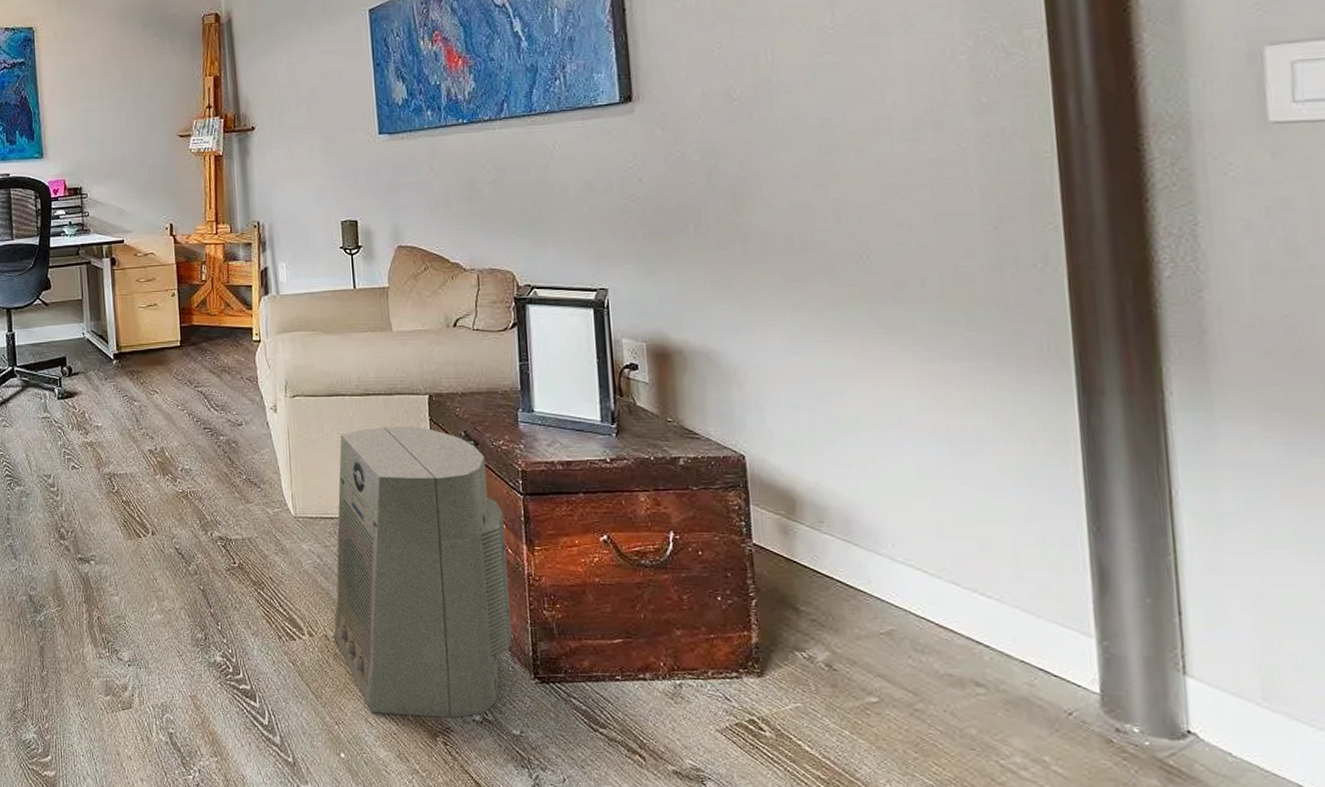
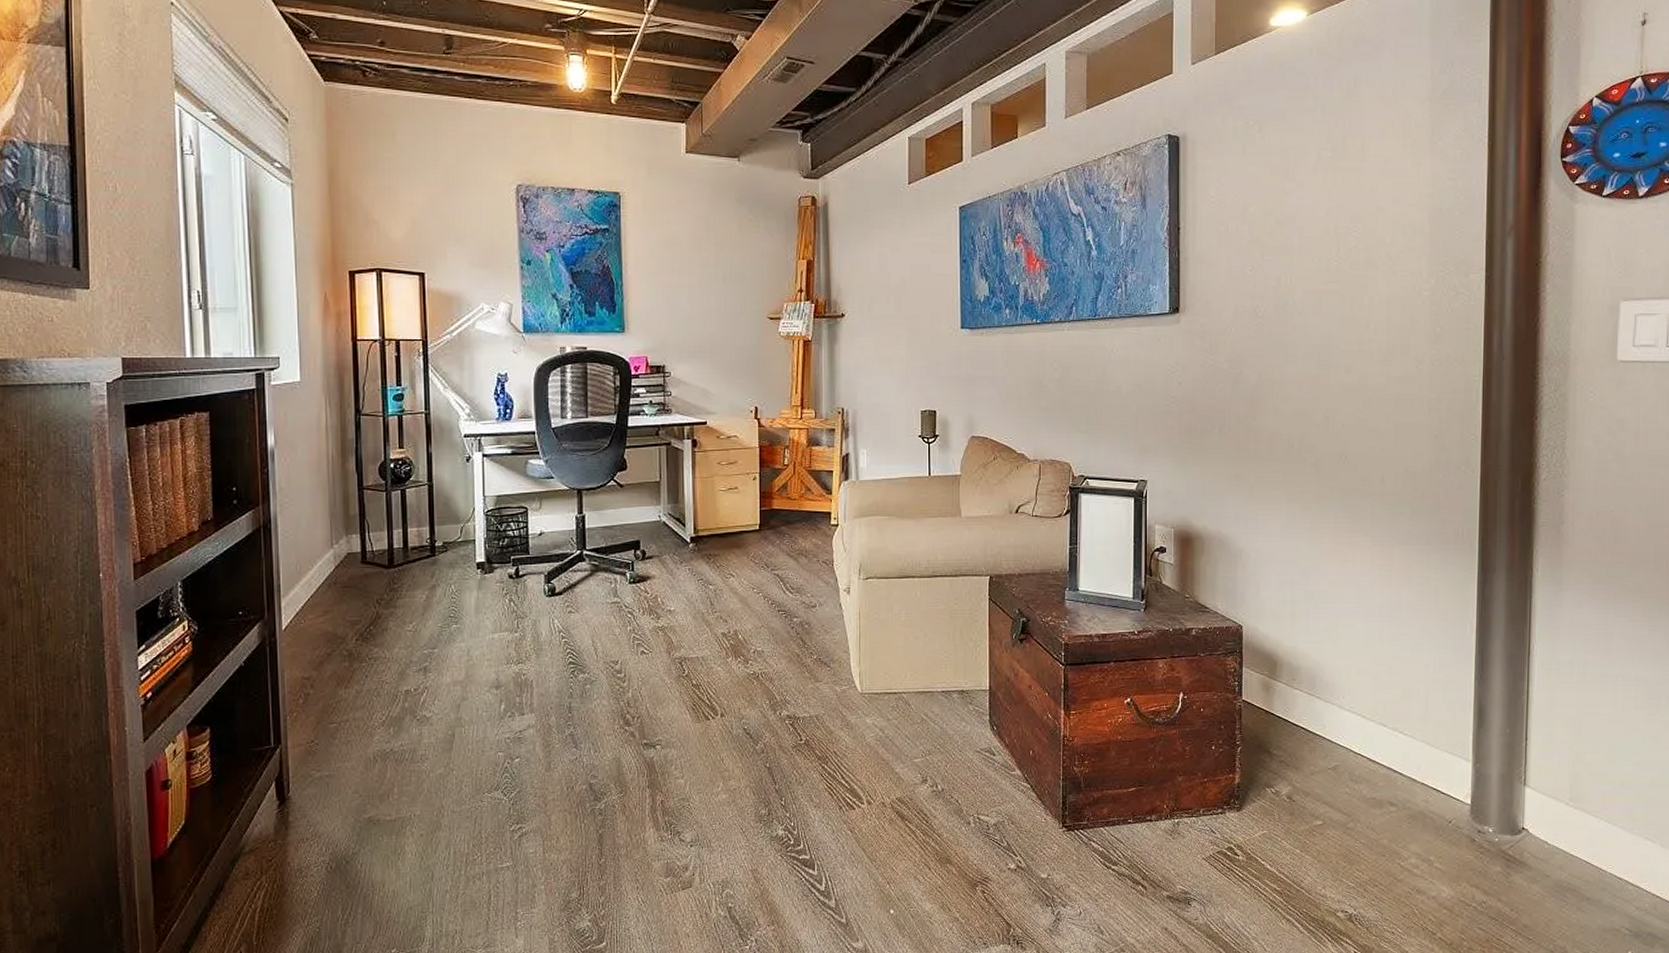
air purifier: present [334,427,512,718] -> none [891,606,1046,871]

